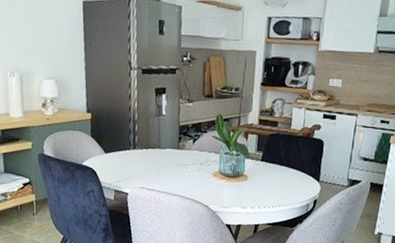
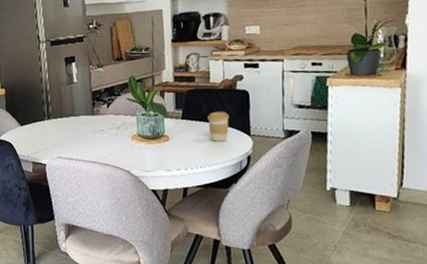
coffee cup: none [284,156,304,185] -> present [208,111,229,142]

